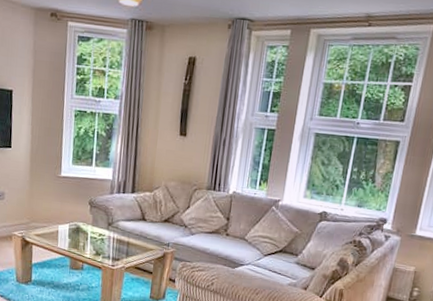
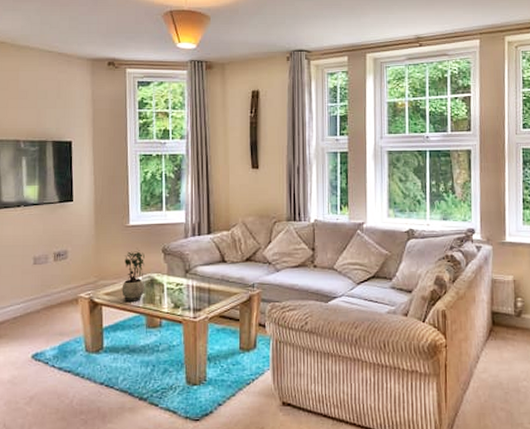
potted plant: none [50,197,73,245] -> present [122,247,145,301]

